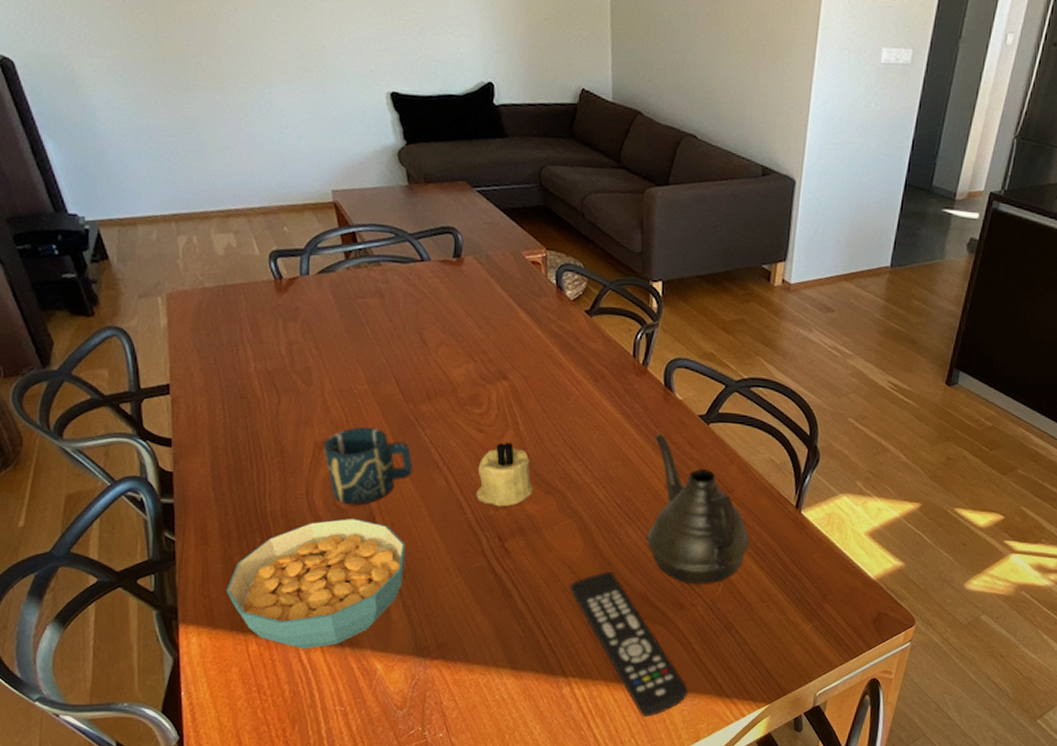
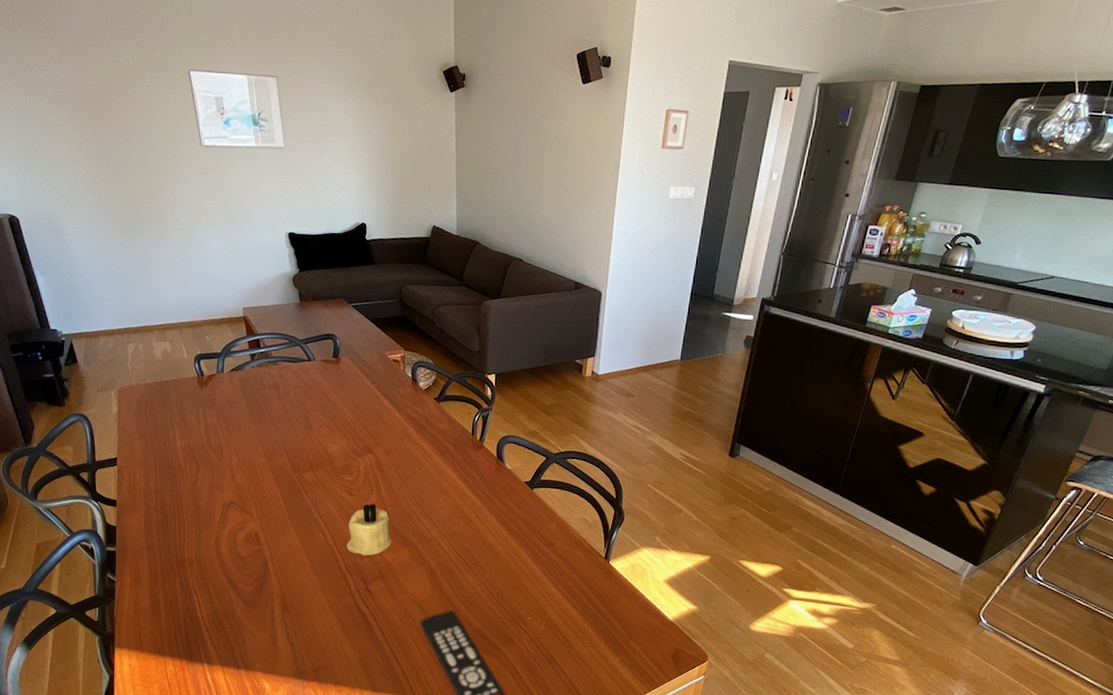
cereal bowl: present [227,518,406,649] -> none [152,564,291,671]
cup: present [324,427,412,505] -> none [230,491,297,554]
teapot: present [646,433,750,585] -> none [482,496,567,623]

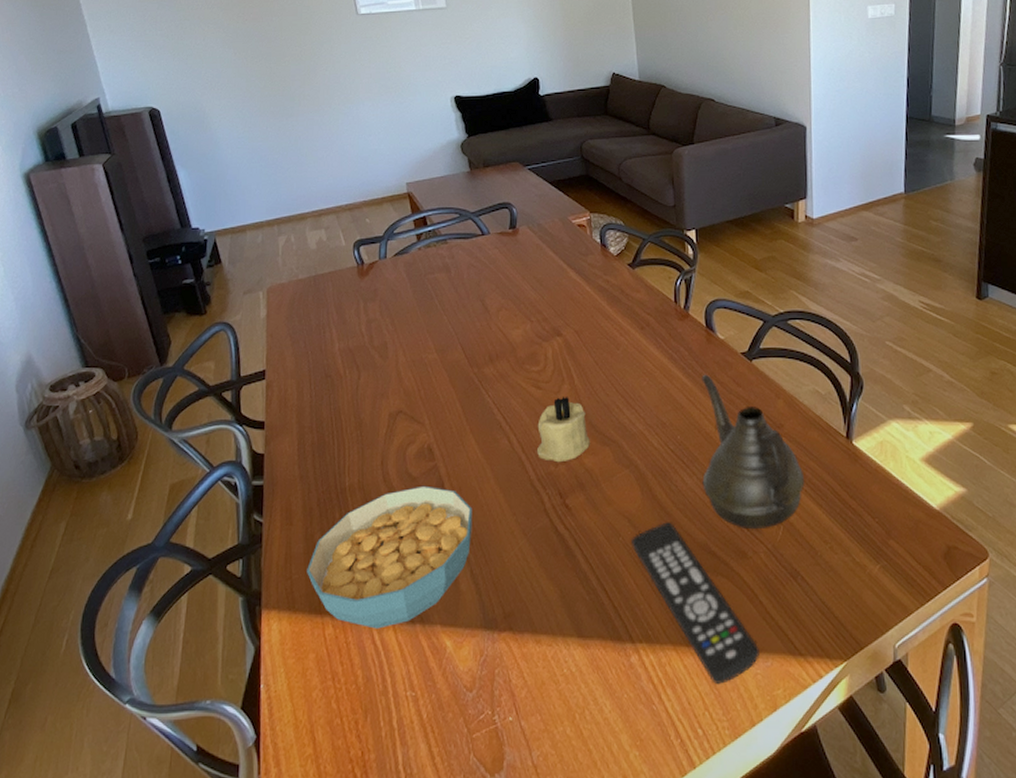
cereal bowl: none [152,564,291,671] -> present [307,485,473,629]
teapot: none [482,496,567,623] -> present [702,374,805,530]

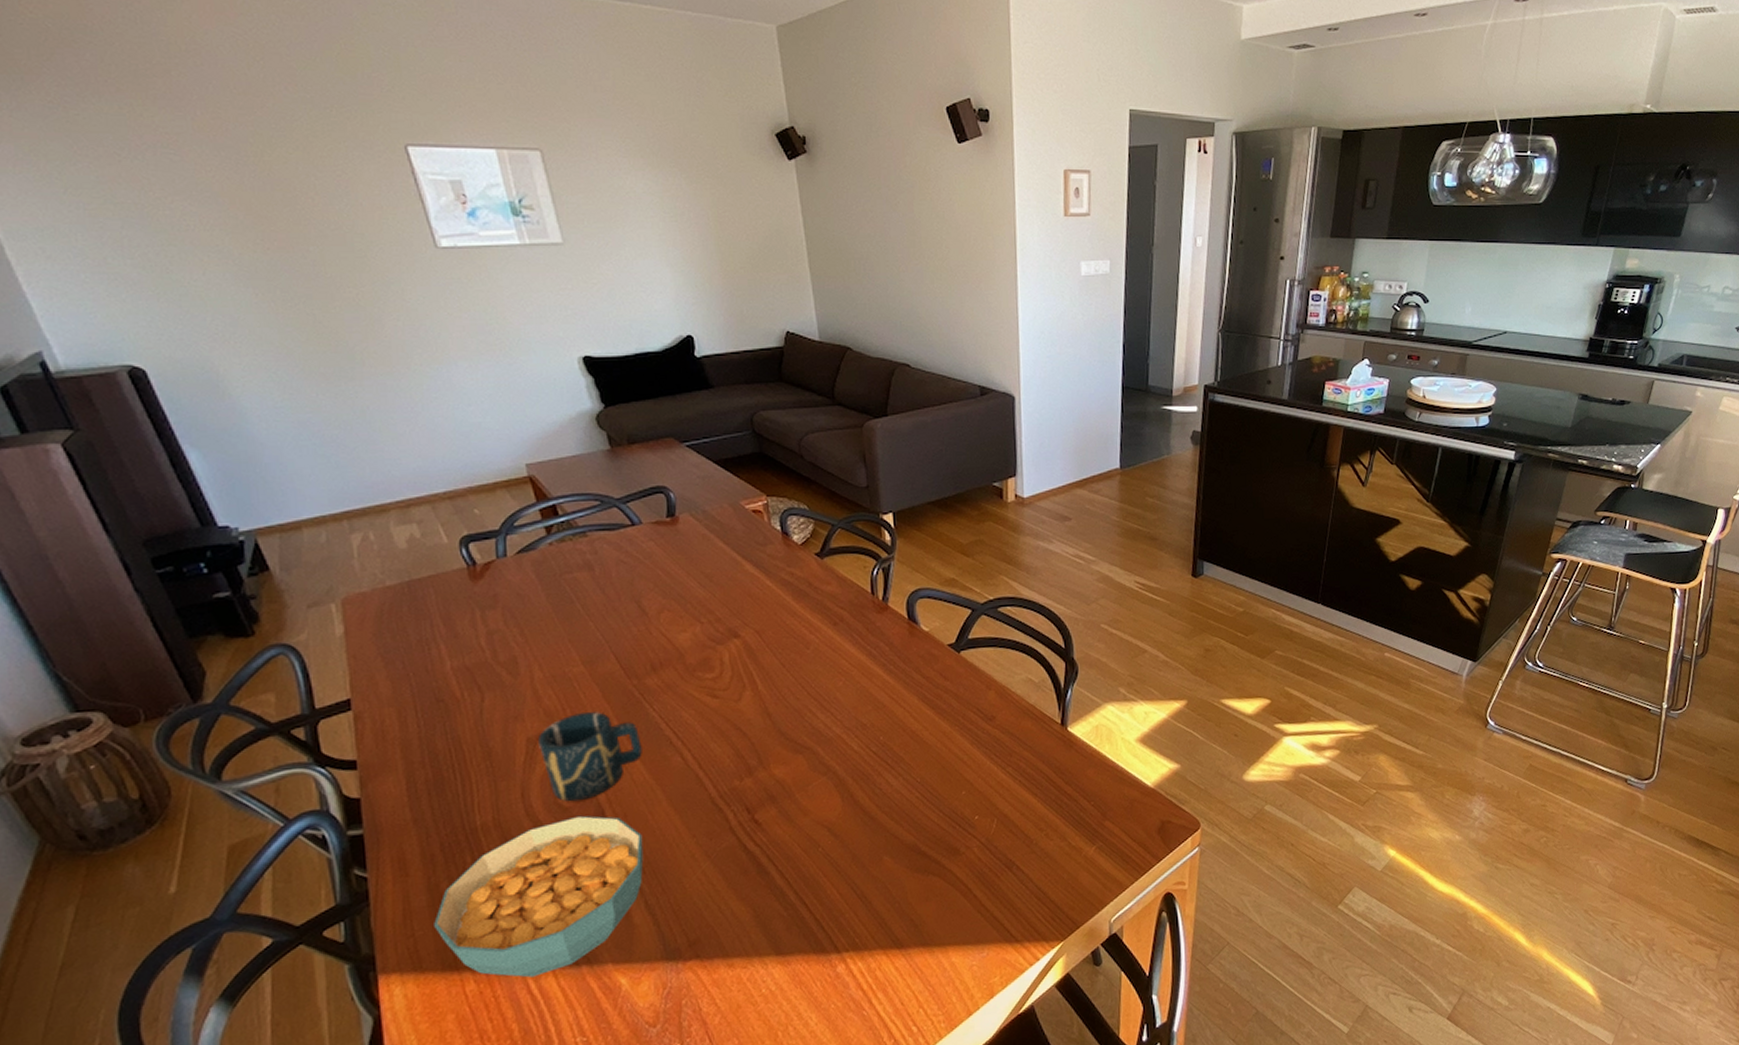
cup: none [398,394,477,473] -> present [538,712,642,802]
candle: present [537,395,590,463] -> none [716,703,780,777]
remote control: present [632,522,760,684] -> none [833,826,975,981]
teapot: present [702,374,805,530] -> none [905,669,1019,825]

